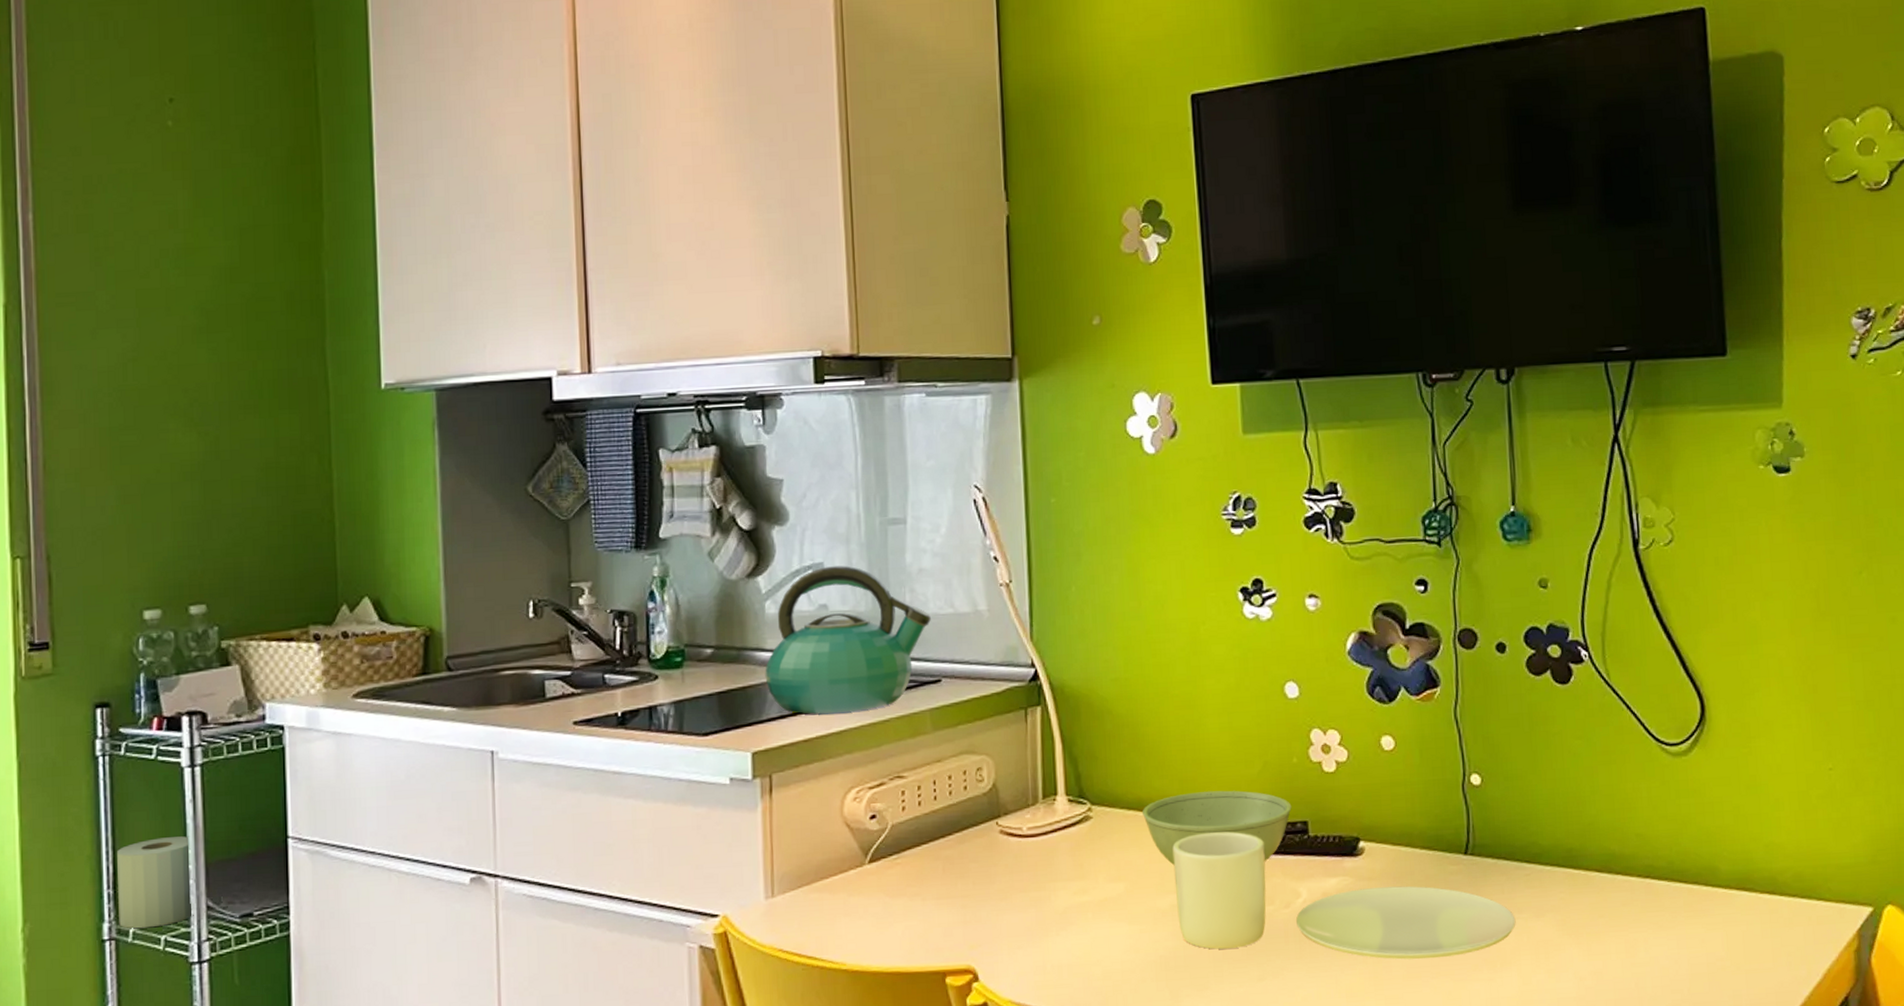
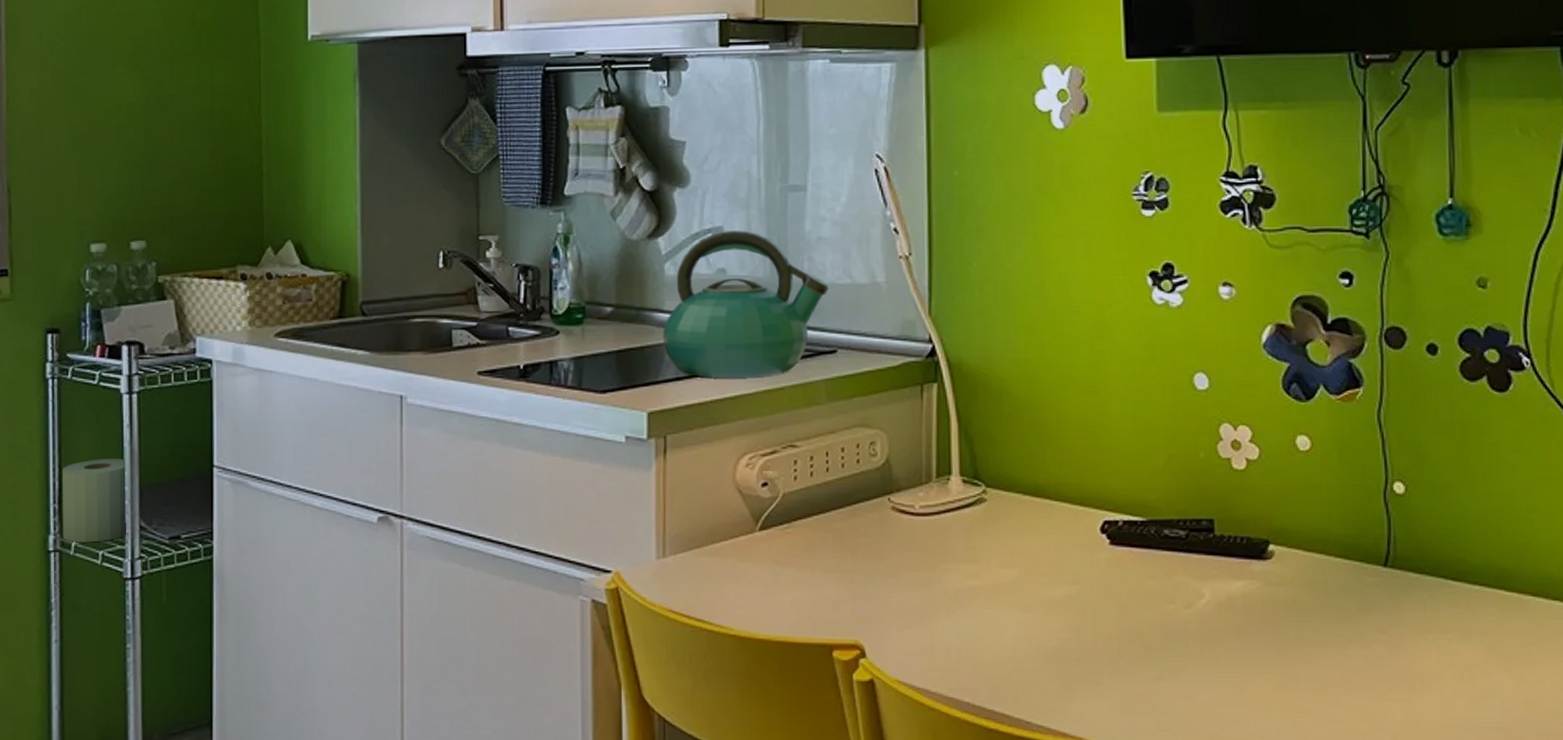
bowl: present [1142,790,1292,866] -> none [1039,481,1197,559]
mug: present [1172,831,1266,949] -> none [1069,524,1167,645]
plate: present [1296,886,1516,960] -> none [1198,594,1439,674]

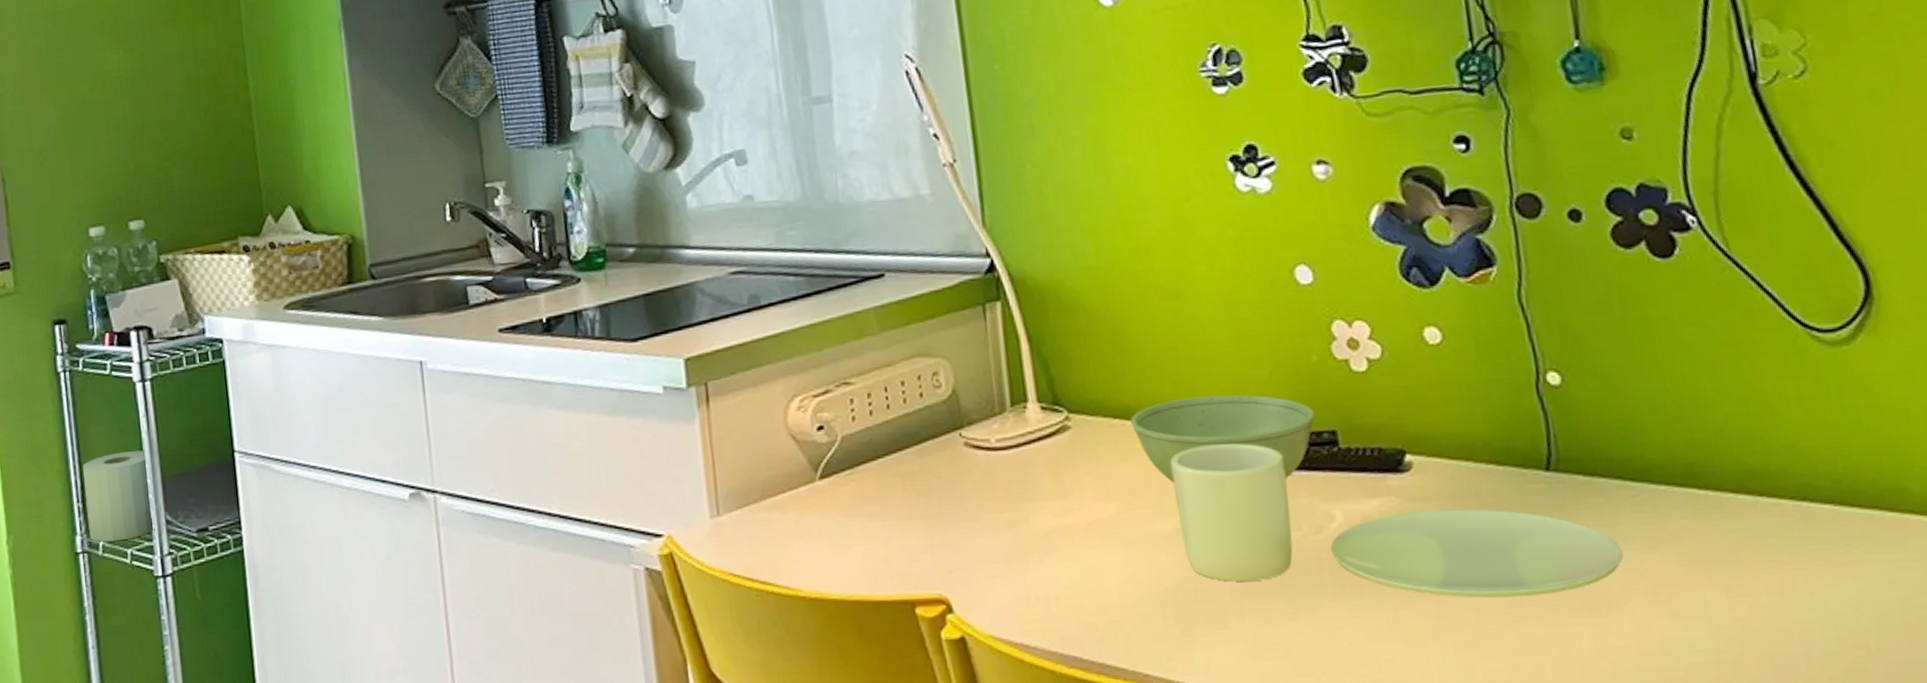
kettle: present [662,230,828,378] -> none [691,151,868,316]
bowl: none [1039,481,1197,559] -> present [1130,394,1315,484]
mug: none [1069,524,1167,645] -> present [1170,443,1293,582]
plate: none [1198,594,1439,674] -> present [1331,508,1624,598]

